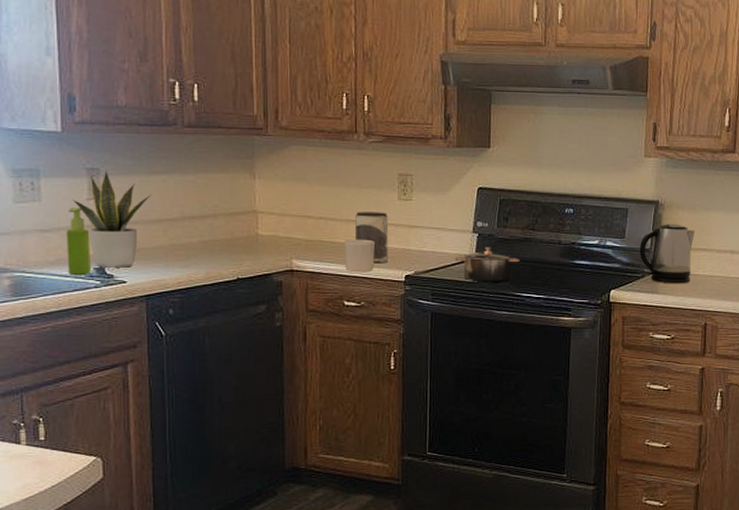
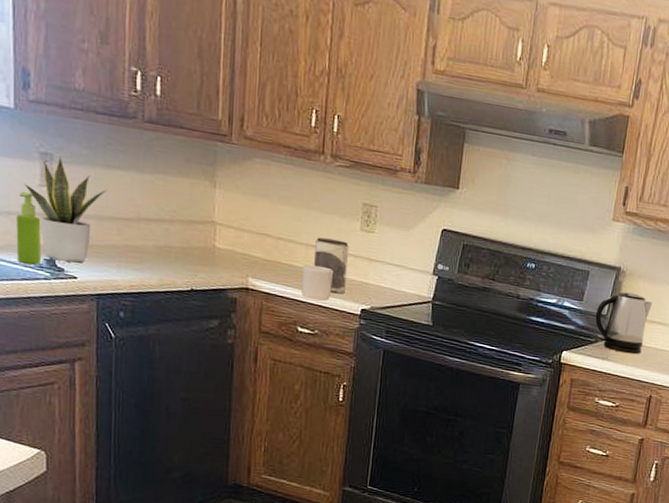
cooking pot: present [454,246,521,282] -> none [411,290,478,329]

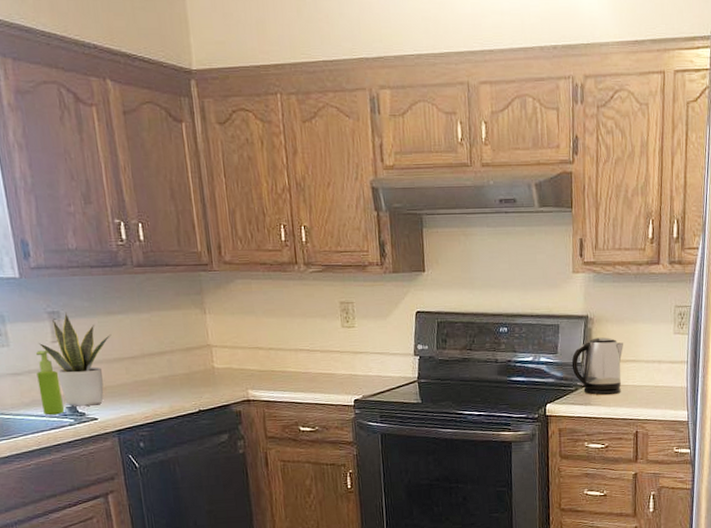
mug: present [301,264,333,301] -> none [294,367,325,400]
jar: present [314,237,350,294] -> none [303,340,337,390]

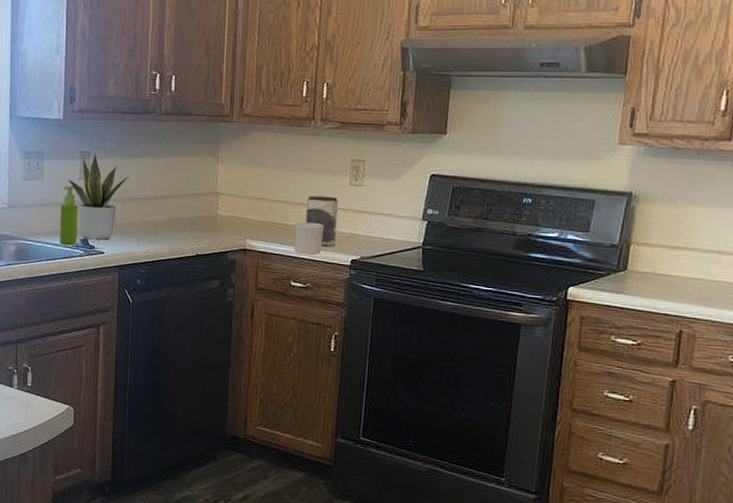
mug: none [294,367,325,400] -> present [293,222,324,255]
jar: none [303,340,337,390] -> present [306,196,339,247]
kettle: present [571,337,623,396] -> none [605,218,674,286]

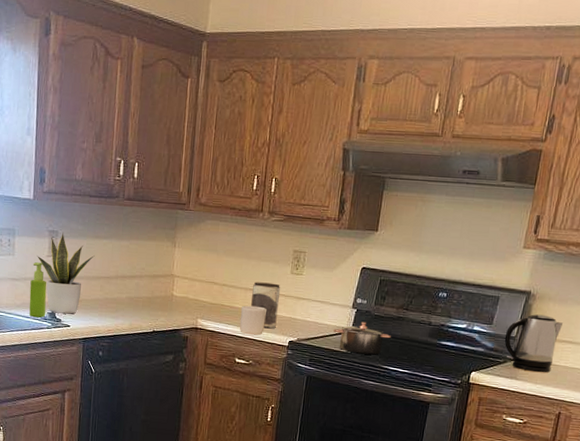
cooking pot: none [401,235,471,272] -> present [333,321,392,355]
kettle: none [605,218,674,286] -> present [504,314,563,373]

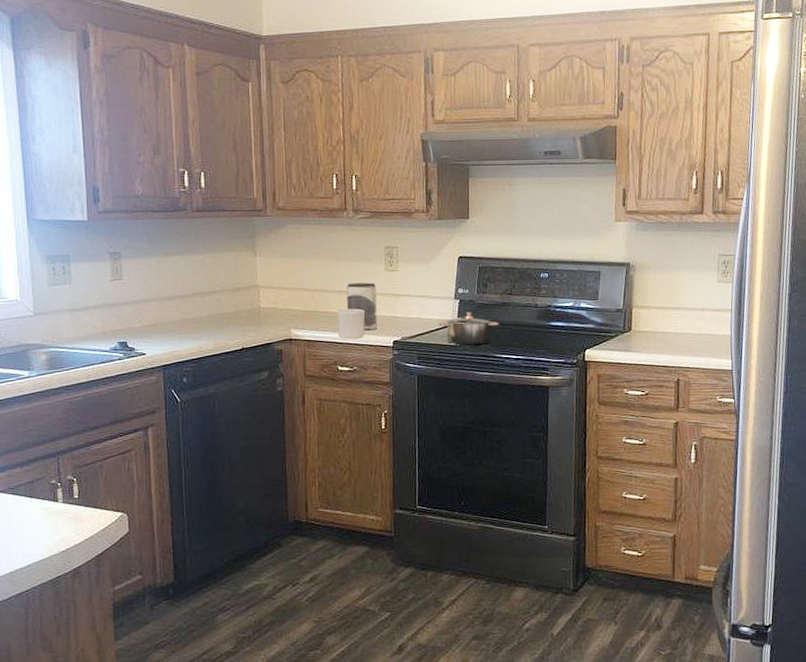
soap dispenser: present [29,262,47,318] -> none [93,288,116,349]
potted plant: present [36,232,95,314] -> none [98,252,166,342]
kettle: present [504,314,563,373] -> none [612,284,665,343]

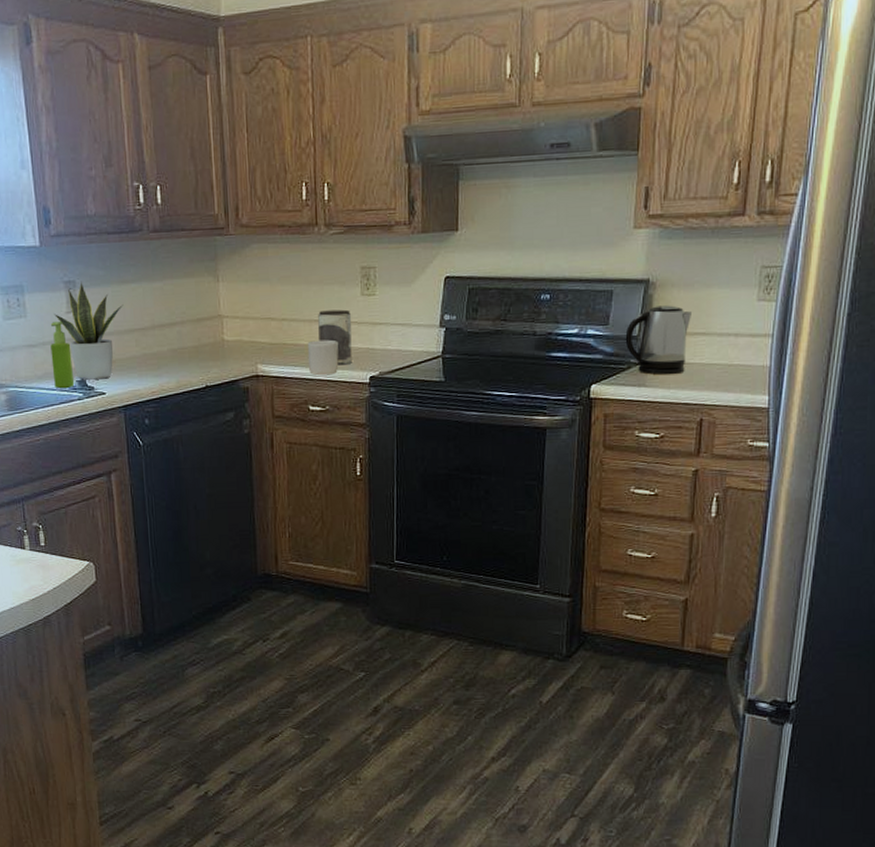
soap dispenser: none [93,288,116,349] -> present [50,322,75,388]
potted plant: none [98,252,166,342] -> present [53,281,124,380]
cooking pot: present [438,312,500,346] -> none [420,341,492,381]
kettle: none [612,284,665,343] -> present [625,305,691,376]

